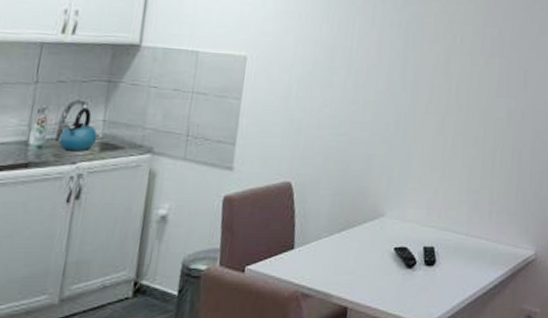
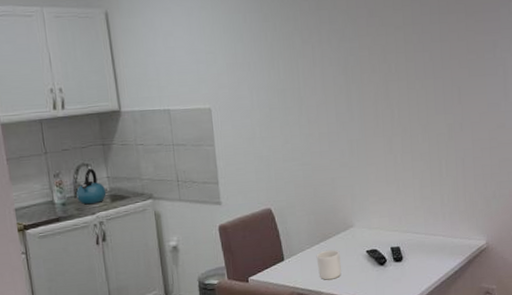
mug: none [332,241,363,280] -> present [316,249,341,280]

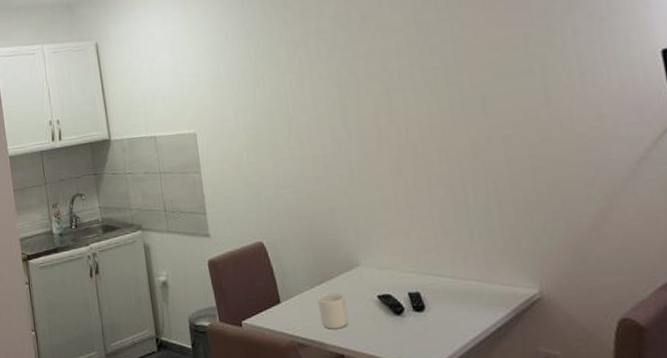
kettle: present [76,168,107,205] -> none [72,198,99,236]

